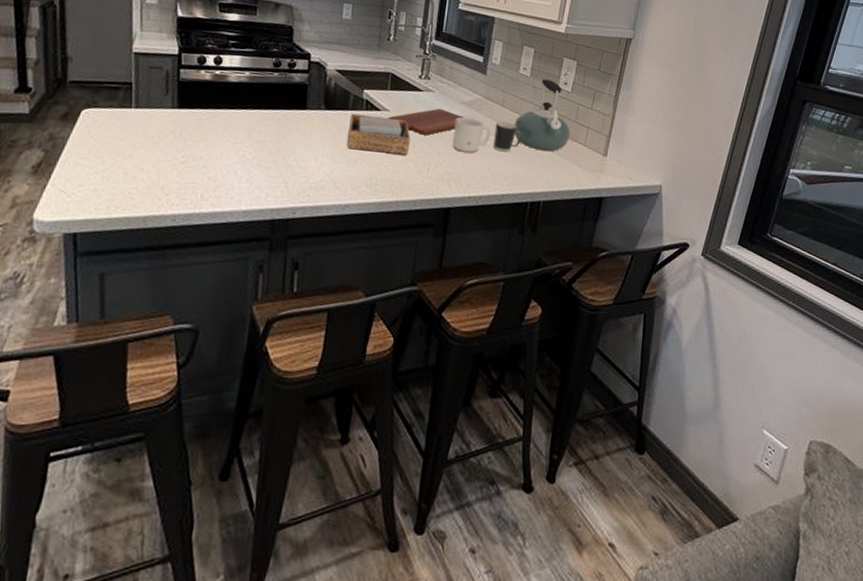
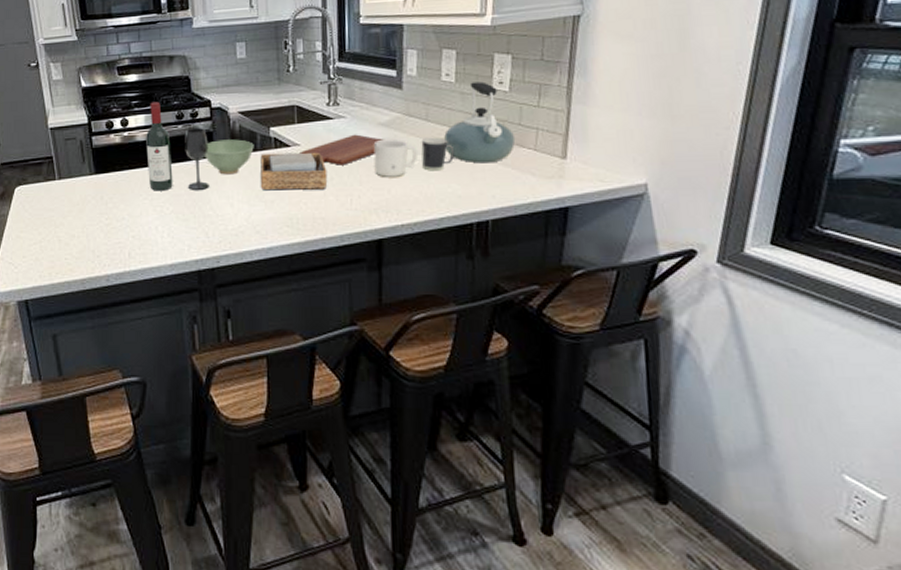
wine bottle: none [234,45,264,136] -> present [146,101,173,191]
wine glass: none [275,77,302,140] -> present [185,127,209,190]
bowl: none [296,93,346,129] -> present [204,139,254,175]

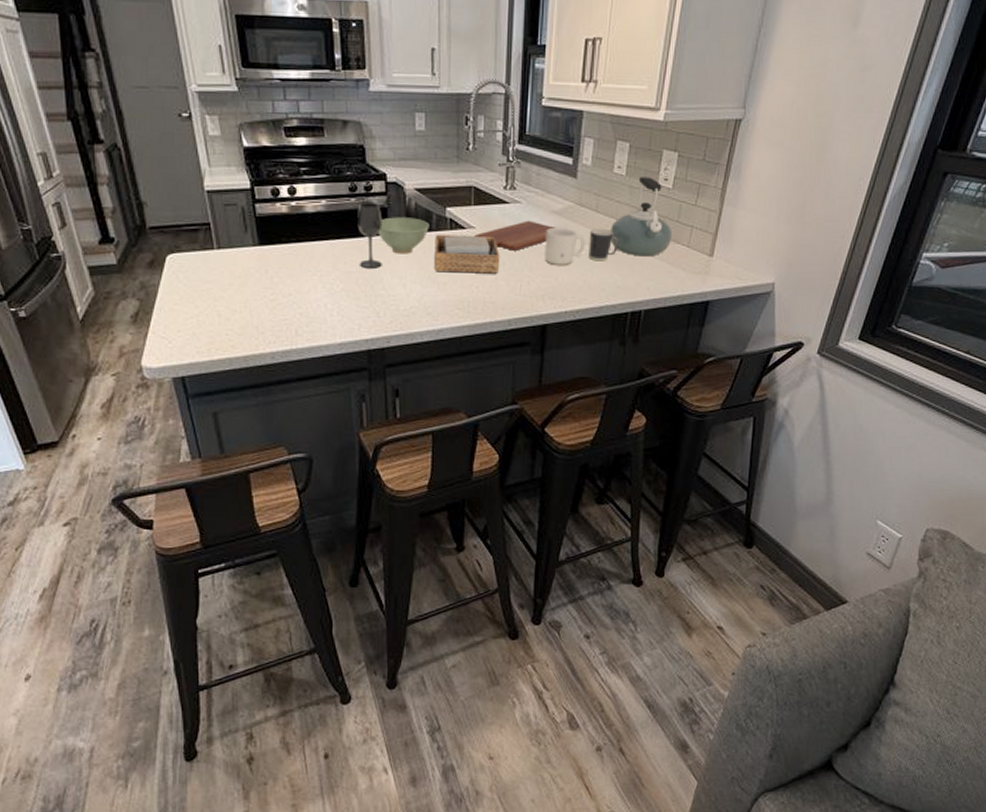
wine bottle: present [146,101,173,191] -> none [316,170,344,267]

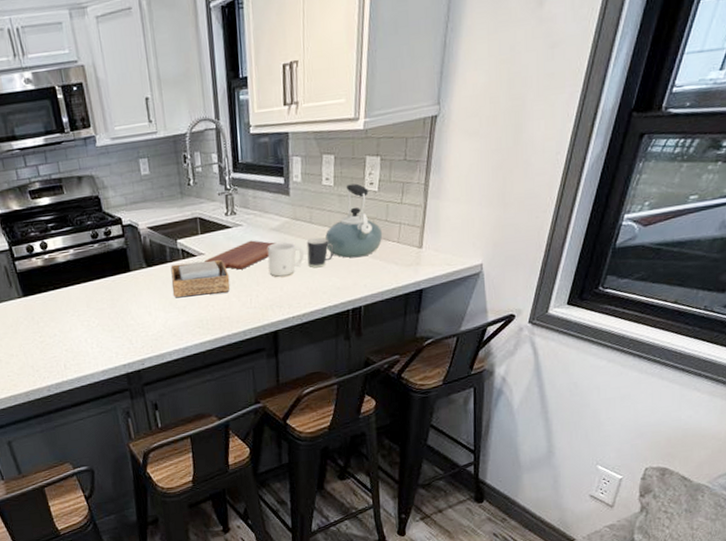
wine glass: present [357,201,382,268] -> none [101,244,129,304]
bowl: present [378,217,429,254] -> none [121,253,165,287]

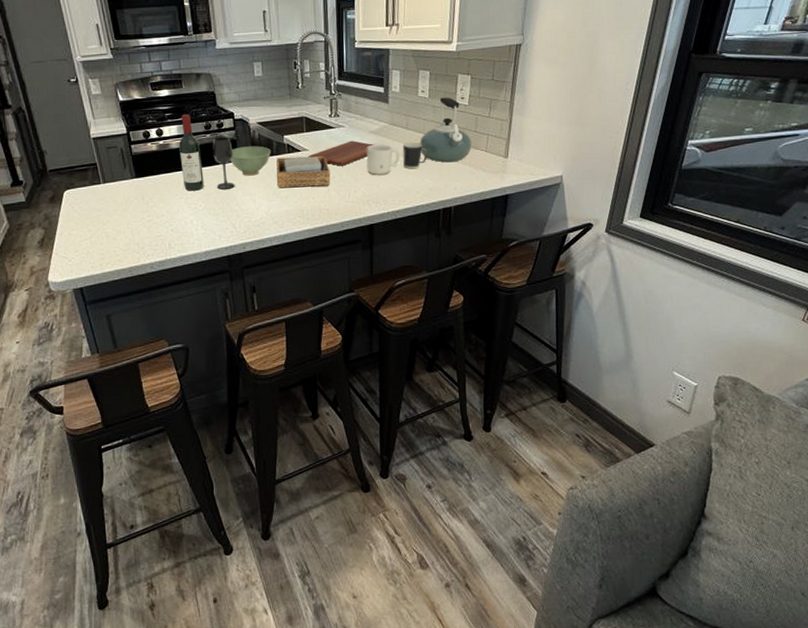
wine bottle: none [65,223,96,308] -> present [179,114,204,191]
wine glass: none [101,244,129,304] -> present [212,136,235,189]
bowl: none [121,253,165,287] -> present [230,146,271,176]

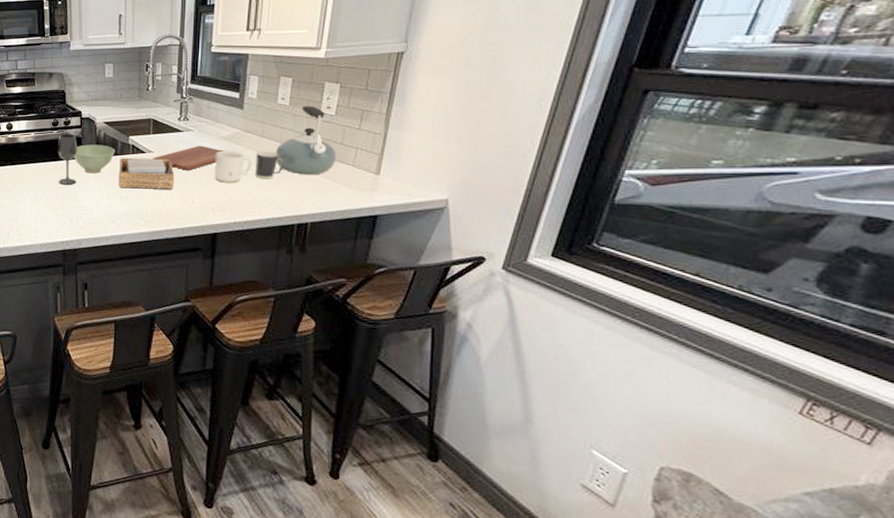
wine bottle: present [179,114,204,191] -> none [26,110,47,184]

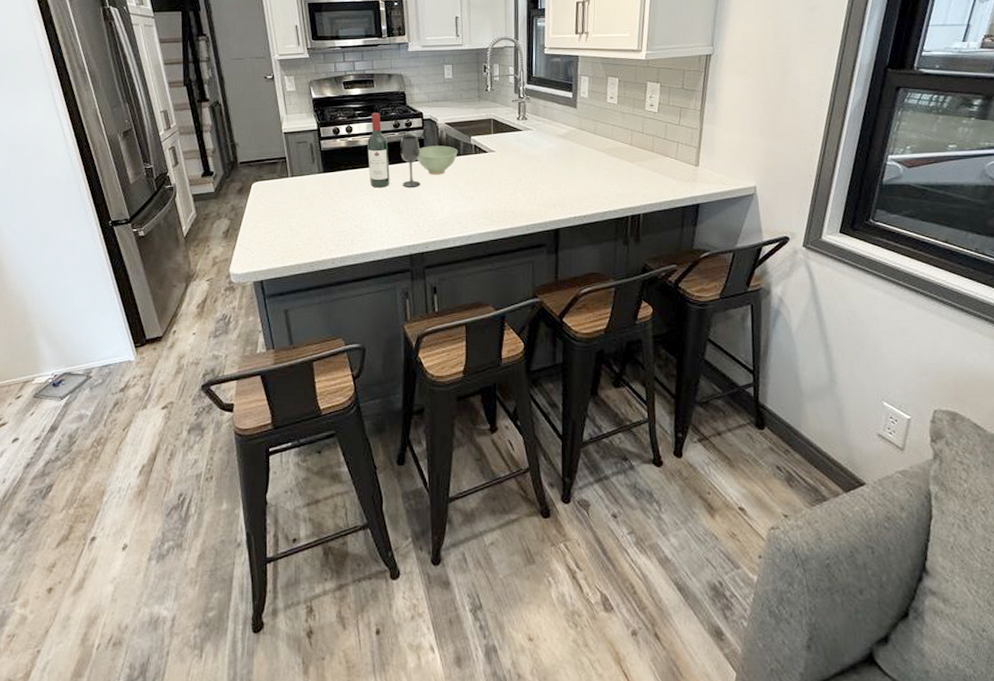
wine bottle: none [26,110,47,184] -> present [368,112,390,188]
napkin holder: present [119,158,175,190] -> none [463,157,517,189]
cutting board: present [153,145,225,171] -> none [495,143,563,169]
mug: present [214,151,253,182] -> none [553,149,588,179]
mug: present [255,151,284,179] -> none [590,147,616,174]
kettle: present [275,106,337,175] -> none [607,104,662,169]

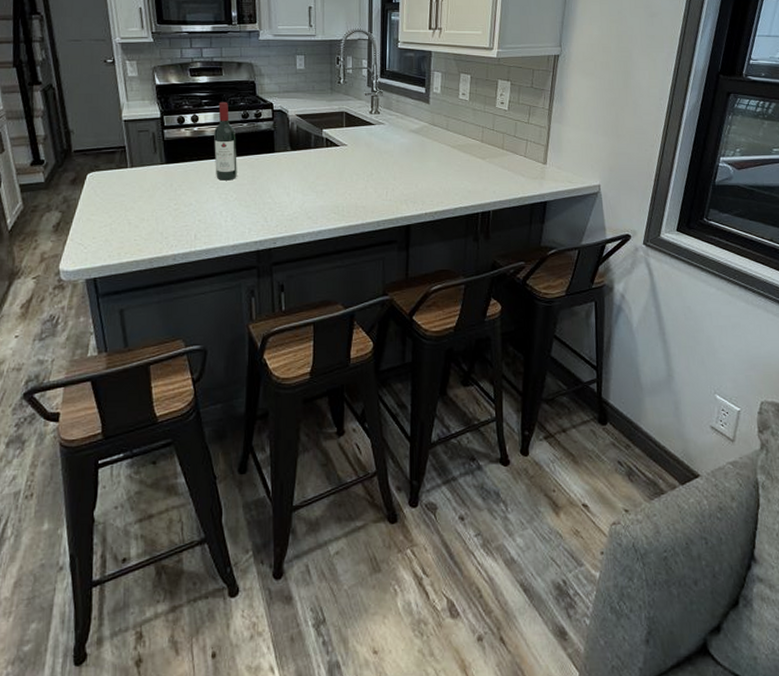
wine glass: present [400,135,421,187] -> none [249,126,270,180]
bowl: present [417,145,458,175] -> none [266,138,309,168]

